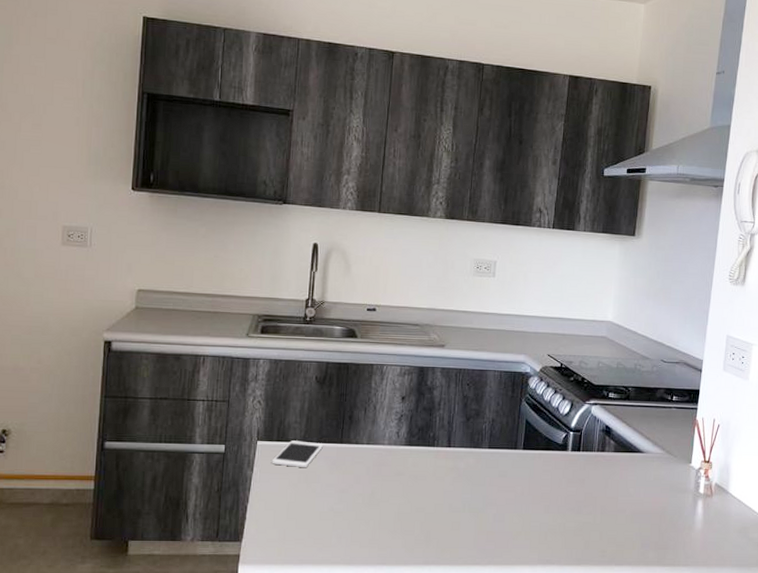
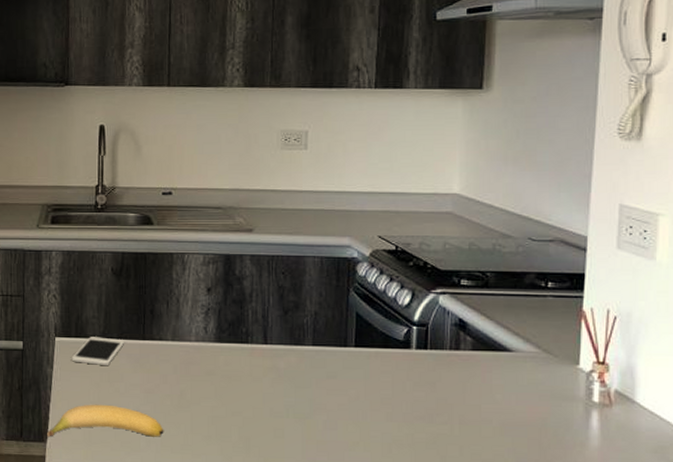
banana: none [243,504,355,537] -> present [47,404,164,437]

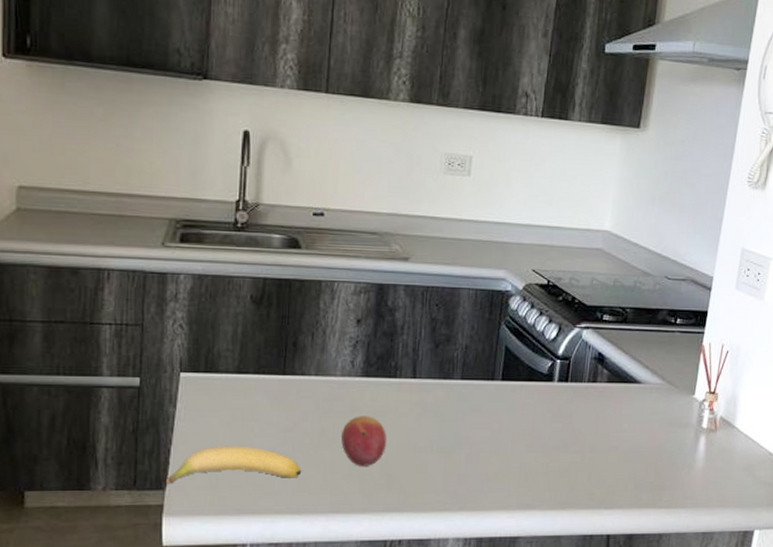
cell phone: present [71,337,125,365] -> none [199,372,263,403]
fruit: none [199,379,242,429] -> present [341,416,386,466]

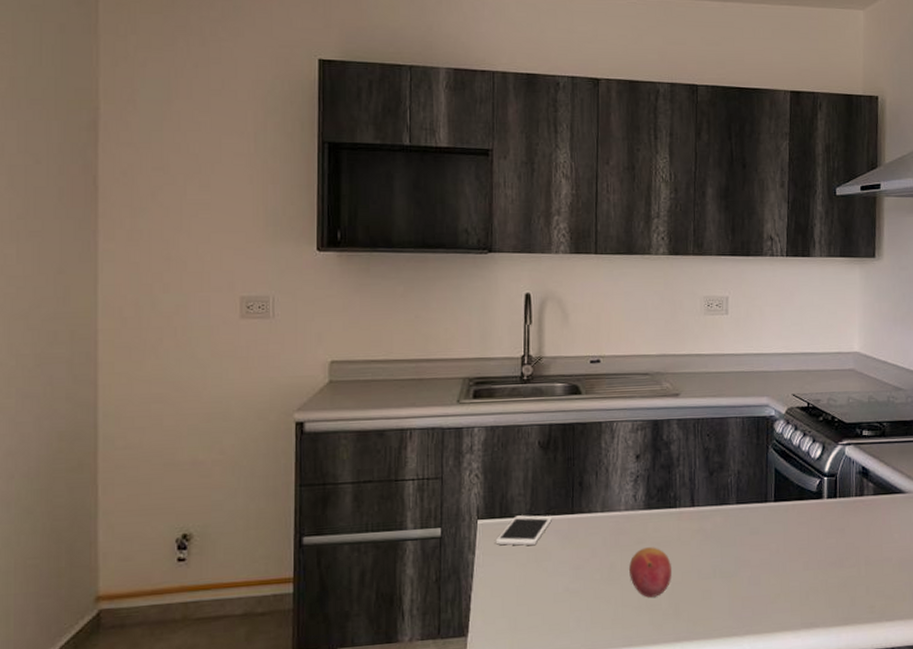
banana: present [166,446,302,484] -> none [468,586,594,631]
cell phone: none [199,372,263,403] -> present [495,515,553,546]

